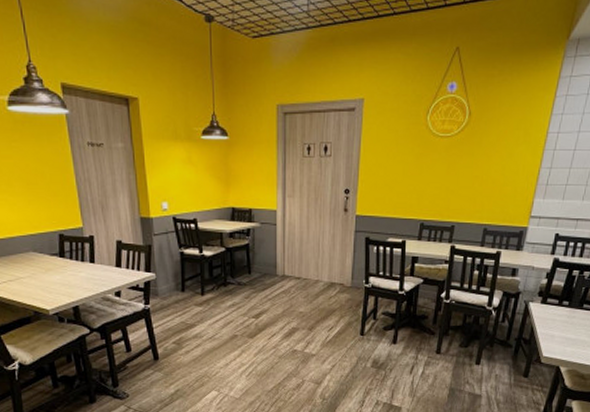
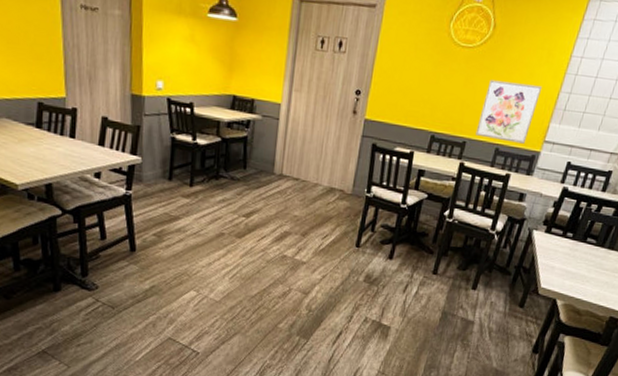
wall art: none [463,164,523,221] -> present [475,79,543,144]

